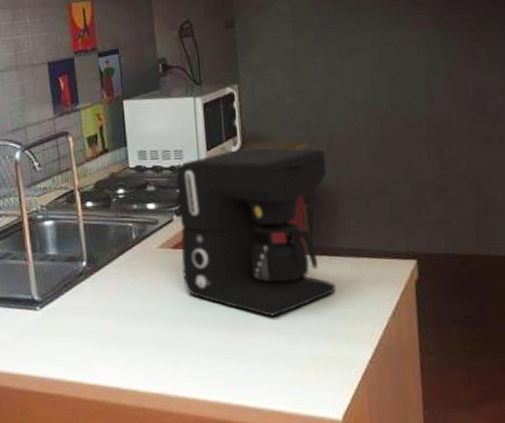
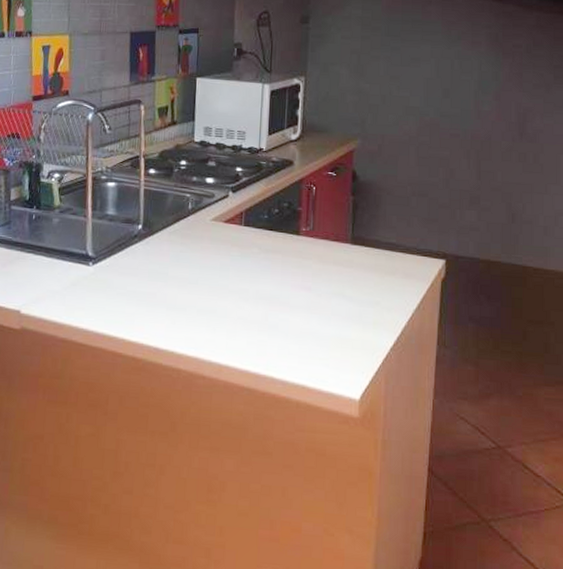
coffee maker: present [175,147,336,317] -> none [230,137,375,297]

